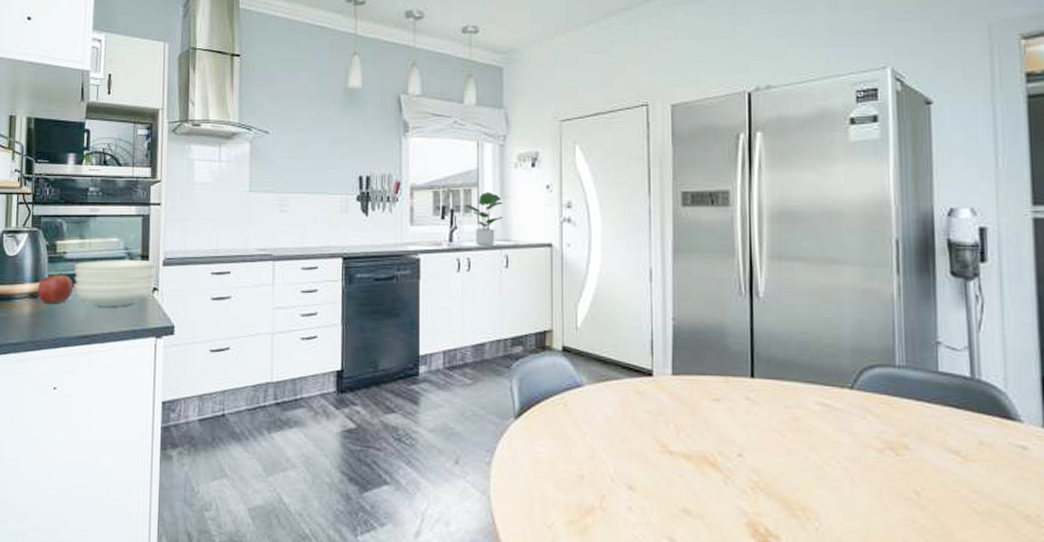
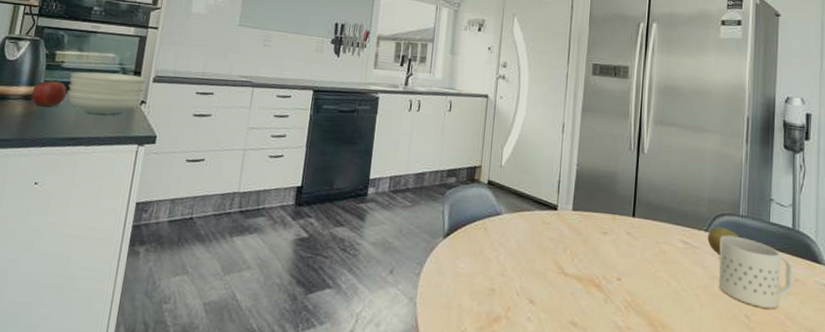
potted plant: present [465,191,504,246] -> none [421,47,452,92]
fruit: none [853,381,898,419] -> present [707,226,740,256]
mug: none [870,392,978,483] -> present [719,235,793,310]

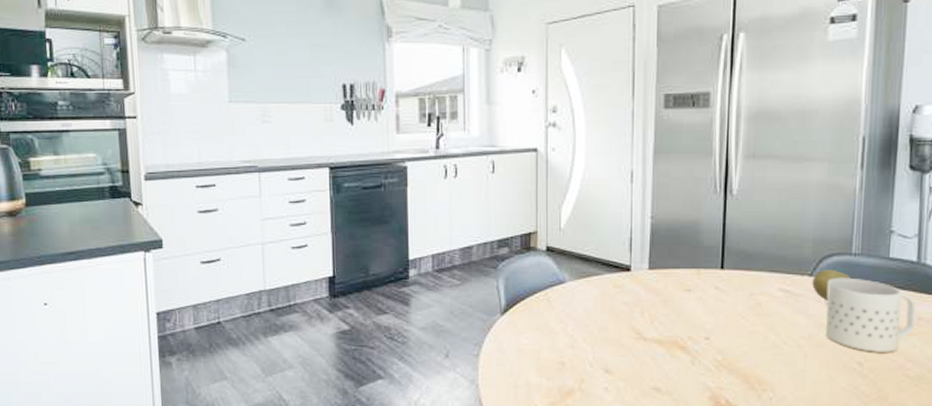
fruit: present [31,79,67,107] -> none [14,190,54,222]
bowl: present [66,71,147,115] -> none [51,175,139,223]

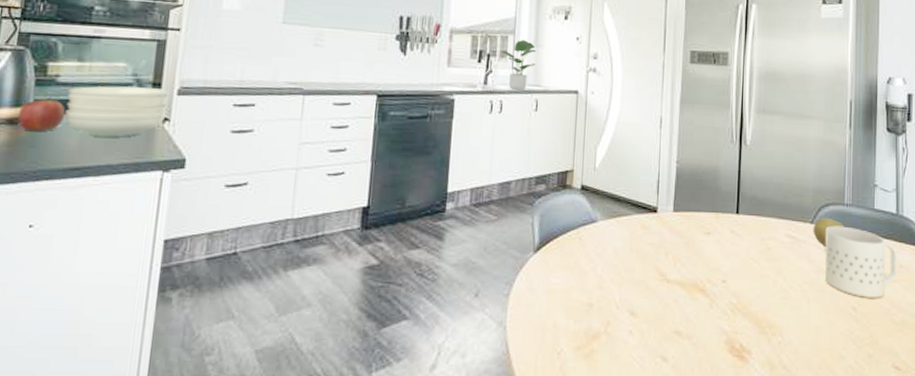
fruit: none [14,190,54,222] -> present [17,97,66,132]
bowl: none [51,175,139,223] -> present [65,86,169,138]
potted plant: none [451,97,490,152] -> present [501,39,536,90]

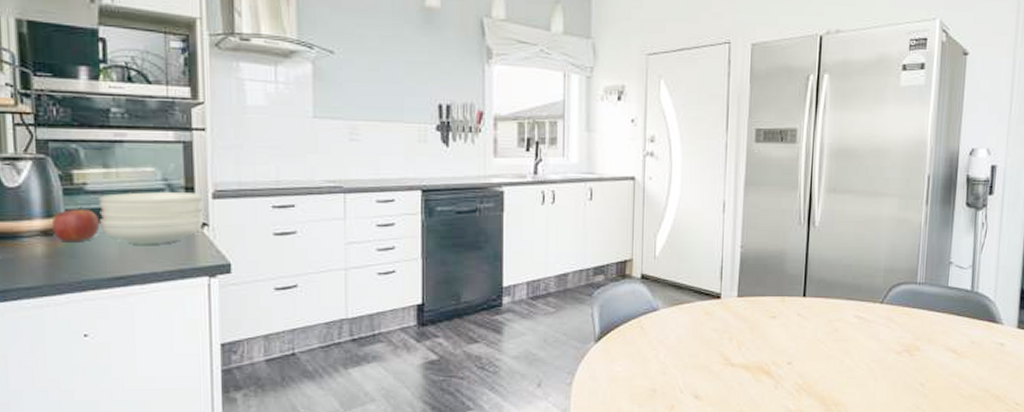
potted plant: present [501,39,536,90] -> none [550,123,589,179]
fruit: present [813,217,845,248] -> none [882,297,916,327]
mug: present [825,225,898,299] -> none [894,305,969,375]

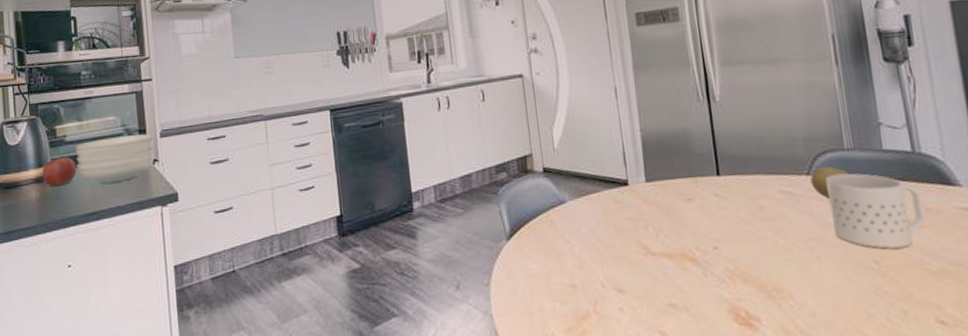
fruit: none [882,297,916,327] -> present [810,166,849,200]
mug: none [894,305,969,375] -> present [825,173,926,249]

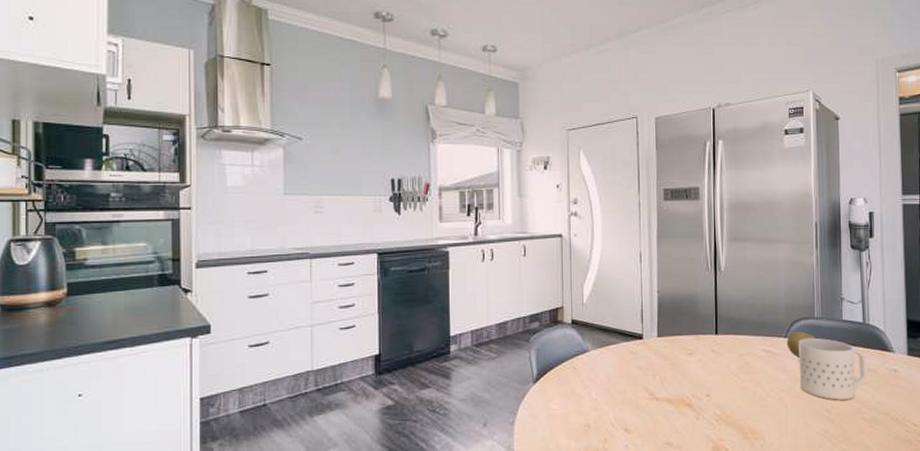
fruit: present [41,155,77,186] -> none [54,279,97,312]
bowl: present [75,133,155,184] -> none [97,263,188,311]

